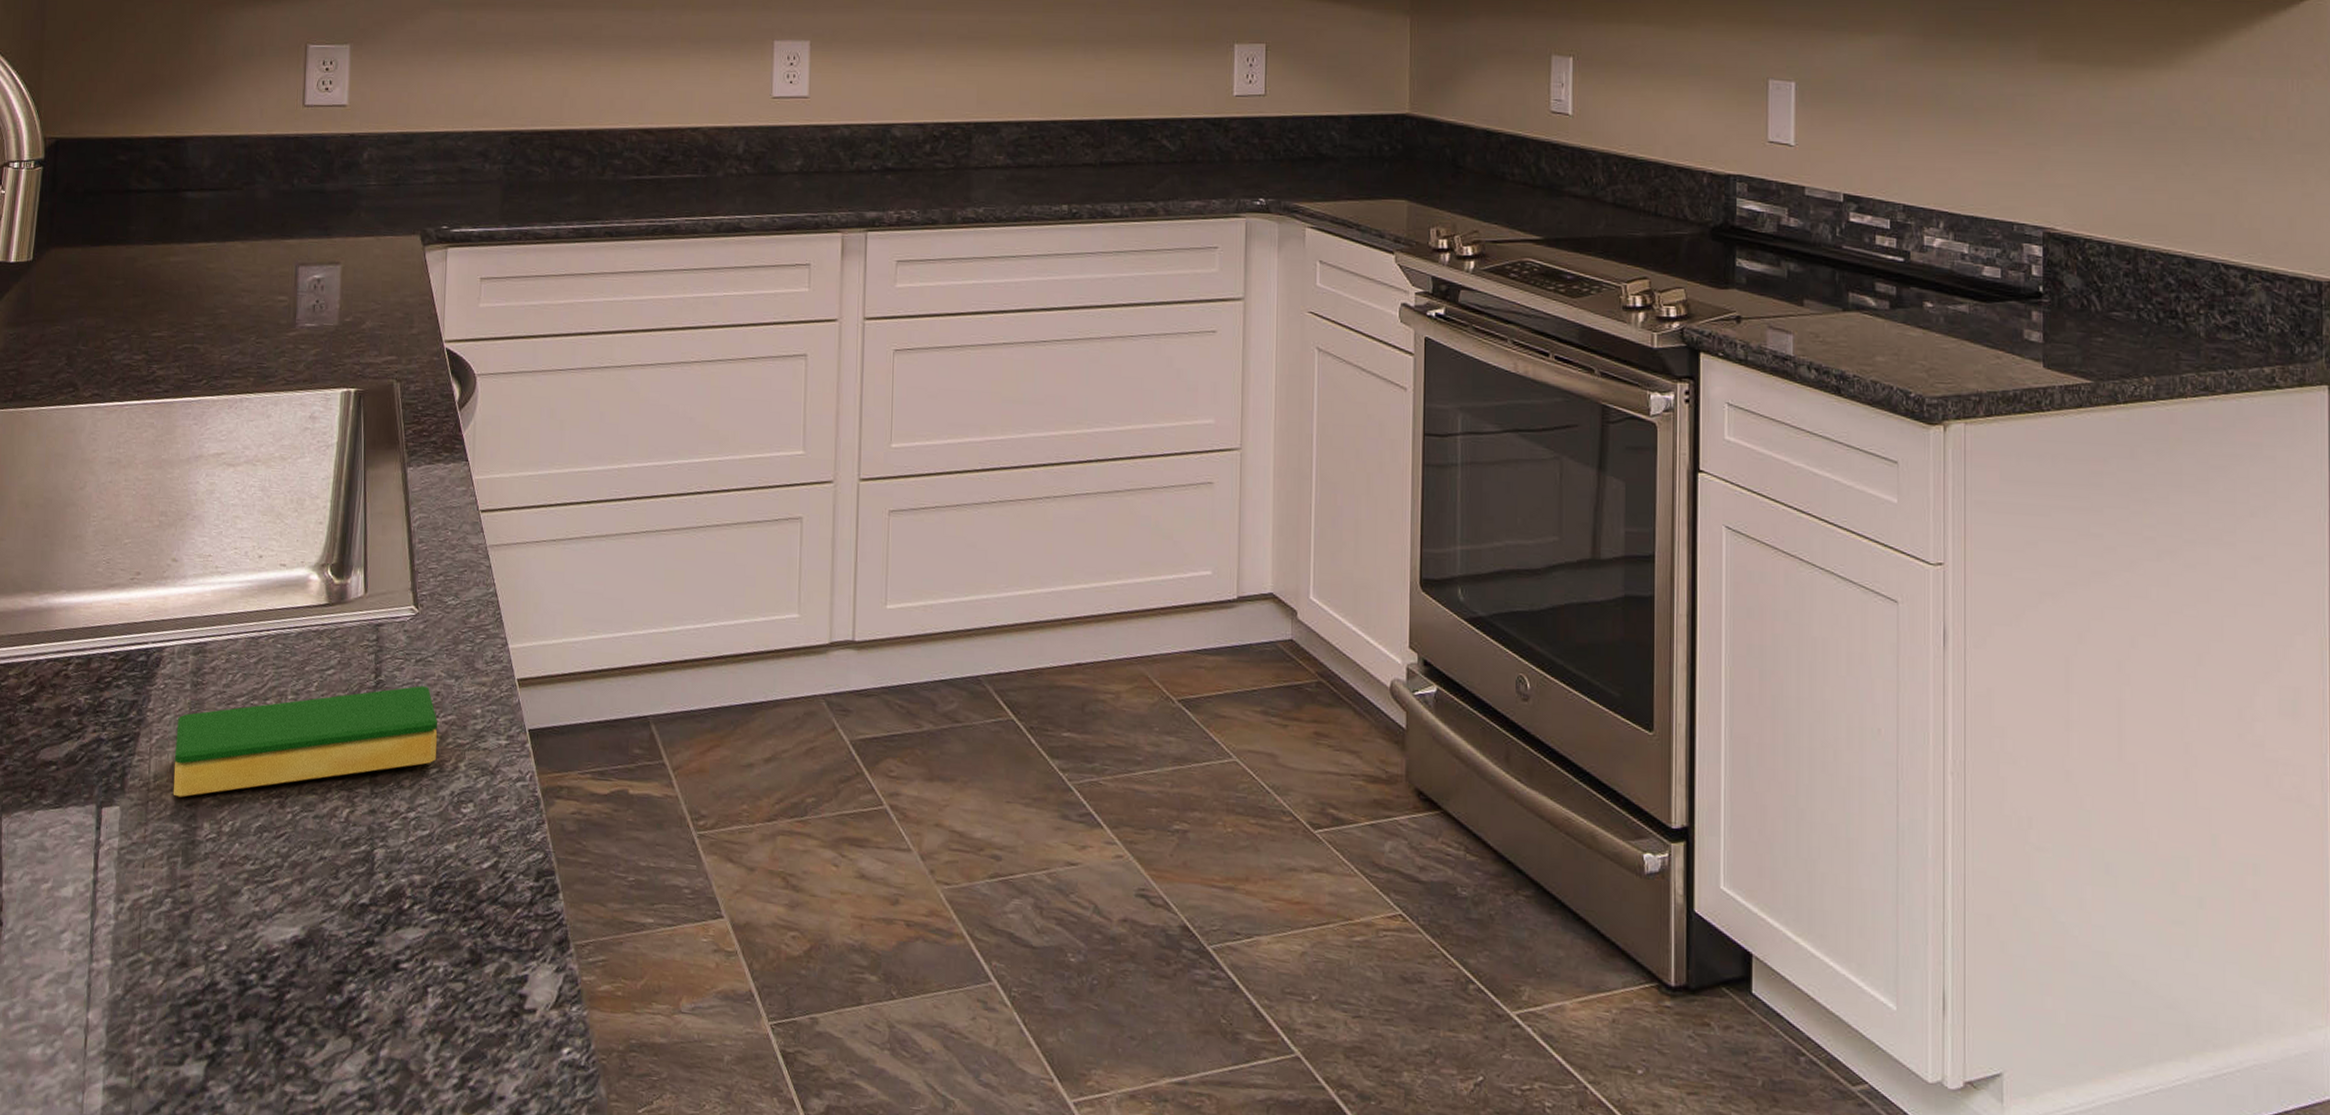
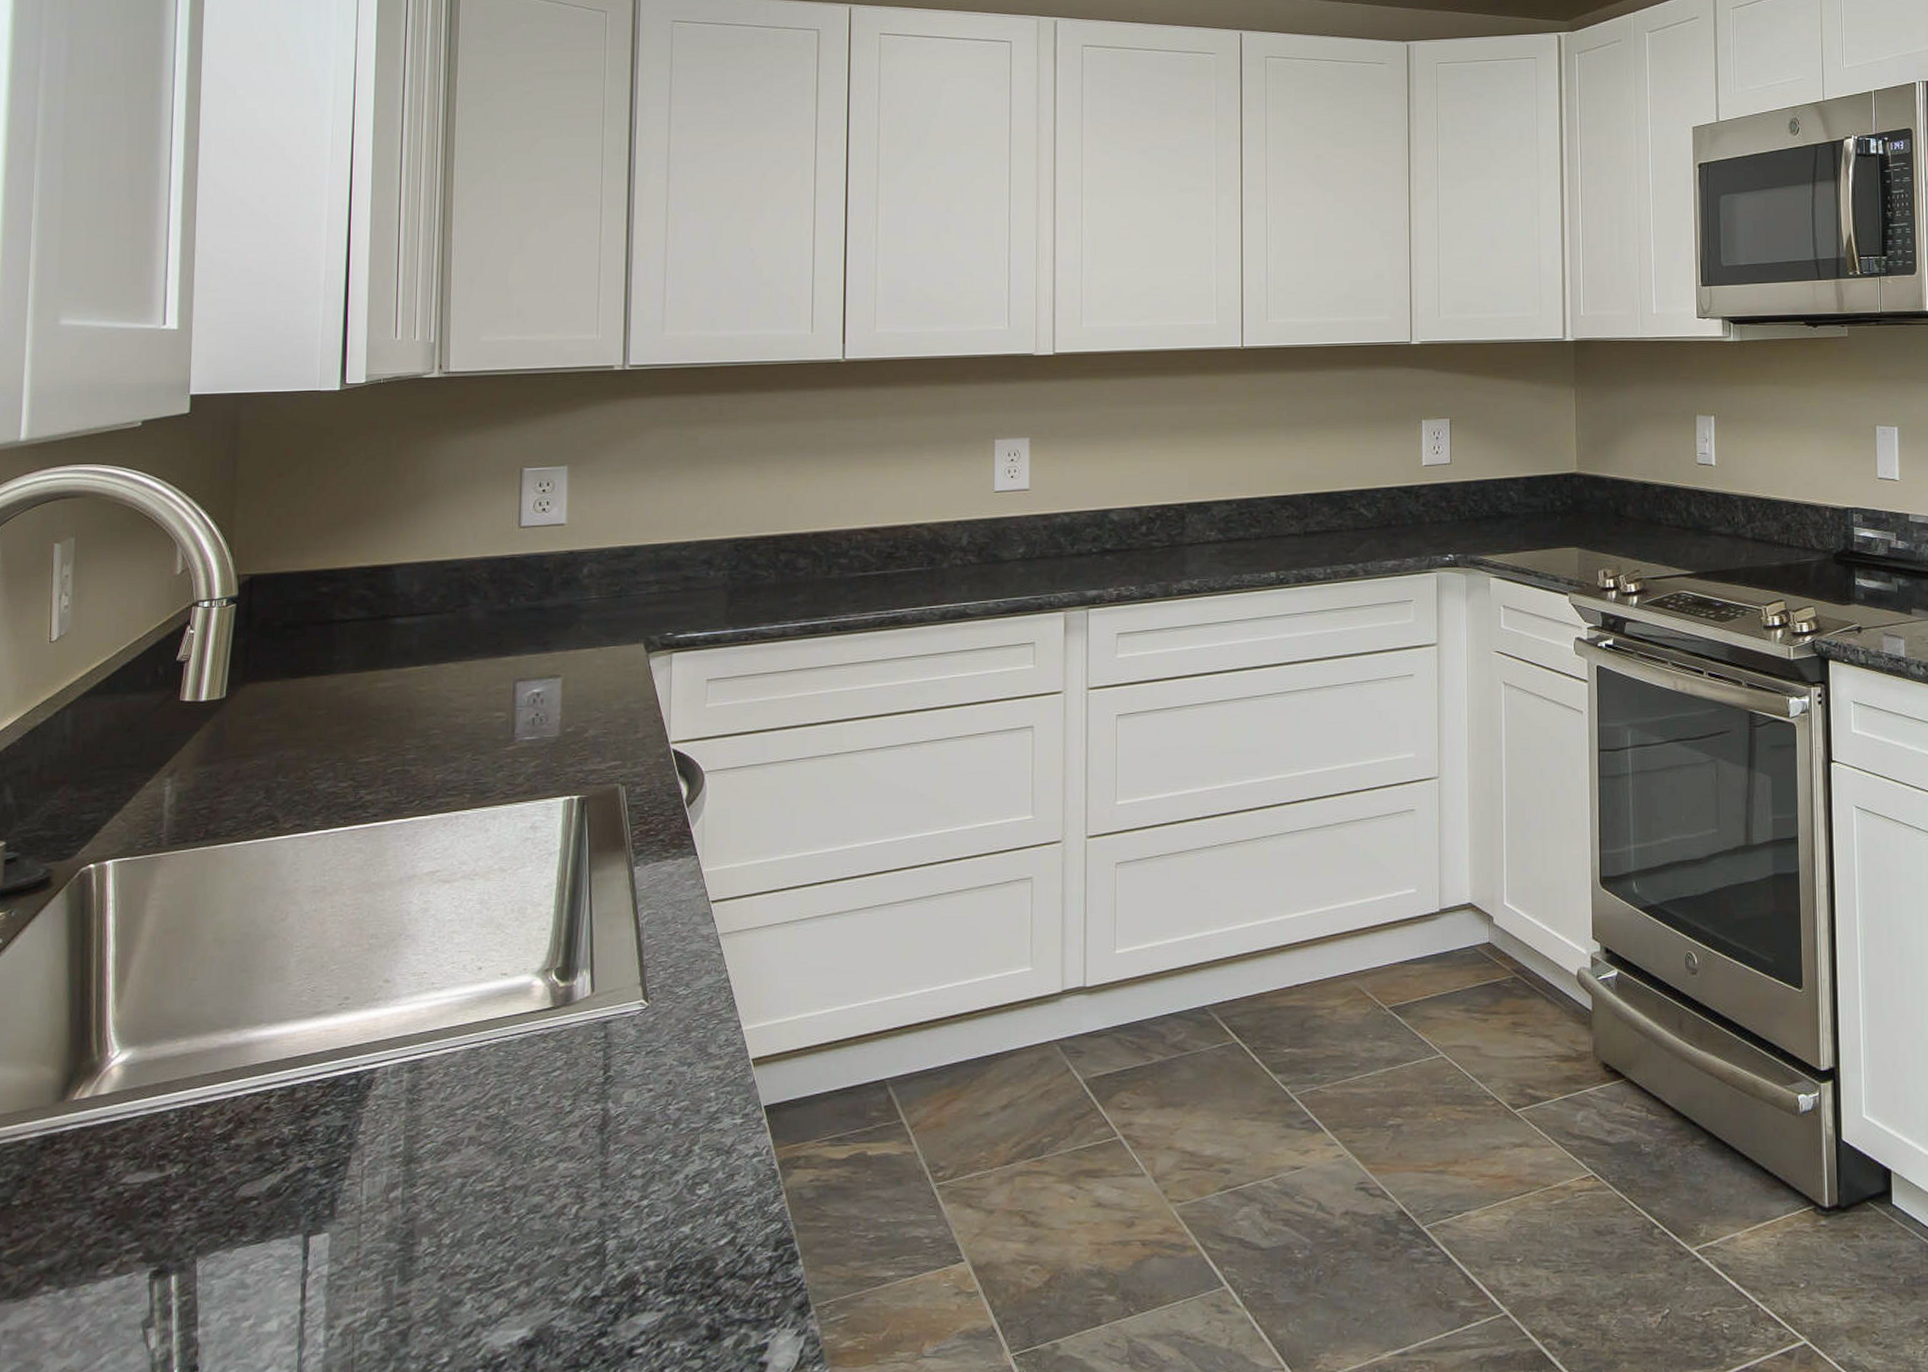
dish sponge: present [173,686,437,797] -> none [387,1076,670,1216]

